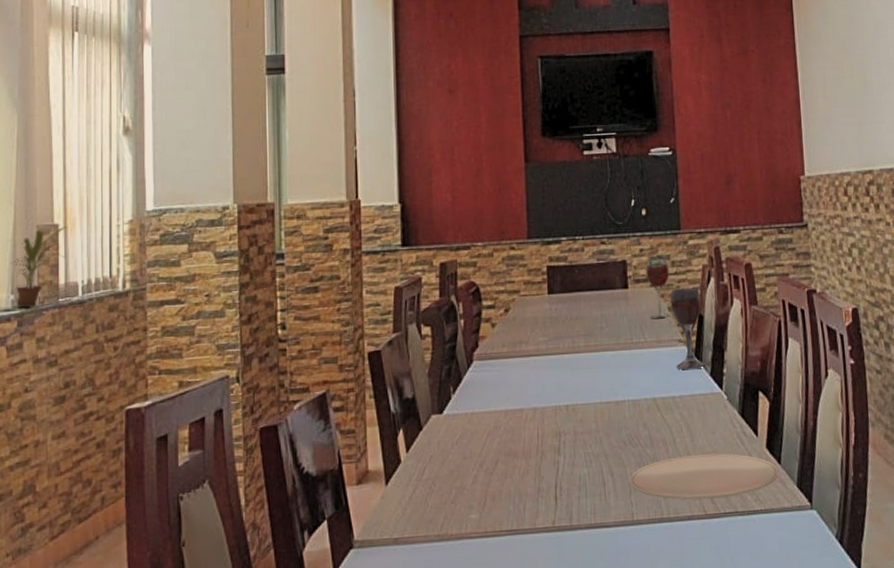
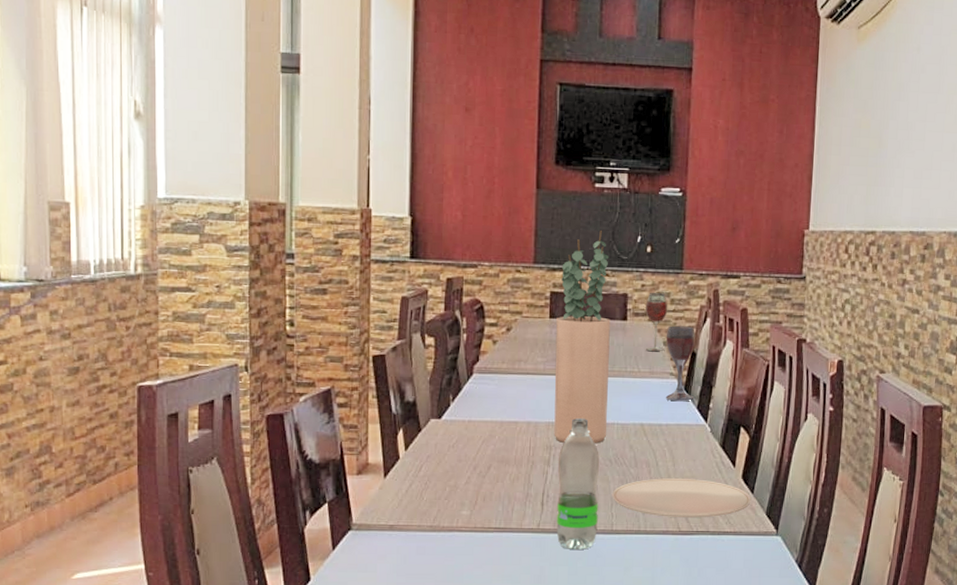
potted plant: present [11,226,67,308] -> none [22,205,78,281]
vase: none [555,198,618,427] -> present [554,231,610,443]
bottle: none [569,398,617,548] -> present [556,418,599,550]

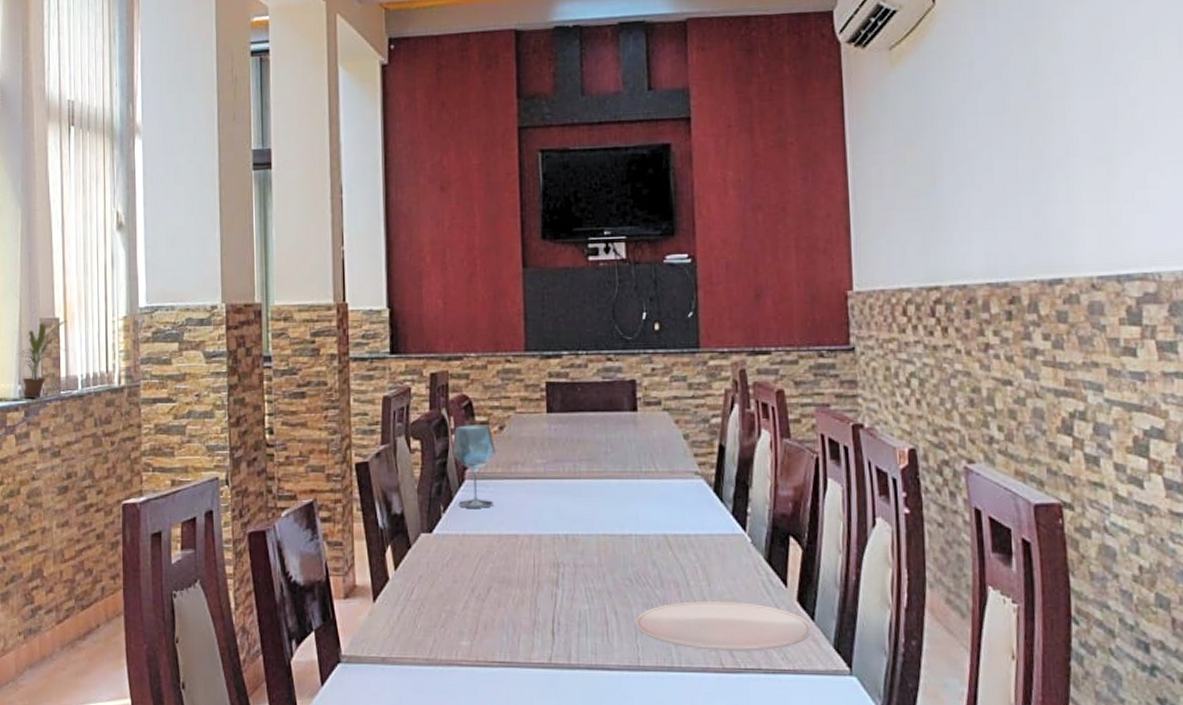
potted plant: none [22,205,78,281] -> present [18,320,67,399]
wine glass: none [462,325,502,398] -> present [451,425,496,508]
vase: present [554,231,610,443] -> none [555,309,624,559]
bottle: present [556,418,599,550] -> none [568,530,621,690]
wineglass: present [645,292,668,352] -> none [658,376,686,447]
cup: present [665,325,695,402] -> none [685,415,727,507]

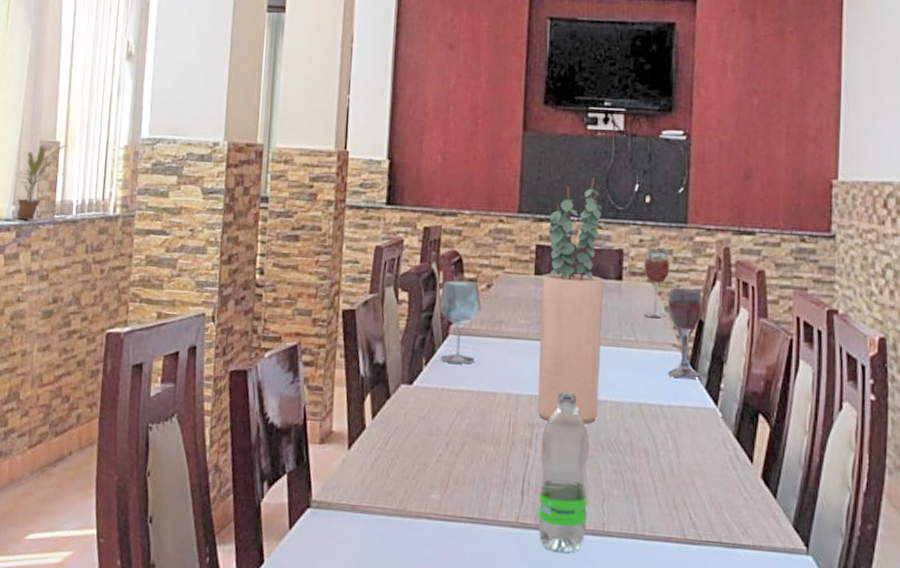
vase: none [555,309,624,559] -> present [537,177,603,424]
bottle: none [568,530,621,690] -> present [538,392,589,553]
plate: present [635,601,813,652] -> none [603,471,774,525]
wineglass: none [658,376,686,447] -> present [644,248,670,319]
cup: none [685,415,727,507] -> present [667,288,703,379]

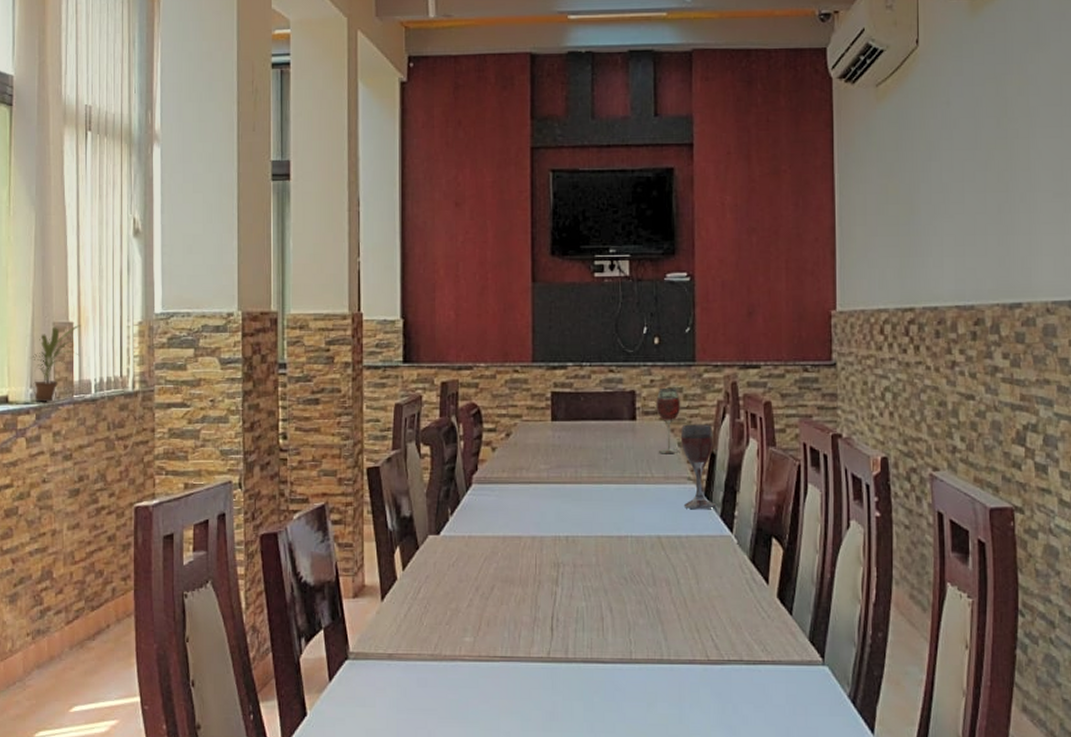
wine glass: present [437,280,482,364] -> none [459,432,502,511]
vase: present [537,177,603,424] -> none [559,323,620,559]
bottle: present [538,392,589,553] -> none [568,531,615,682]

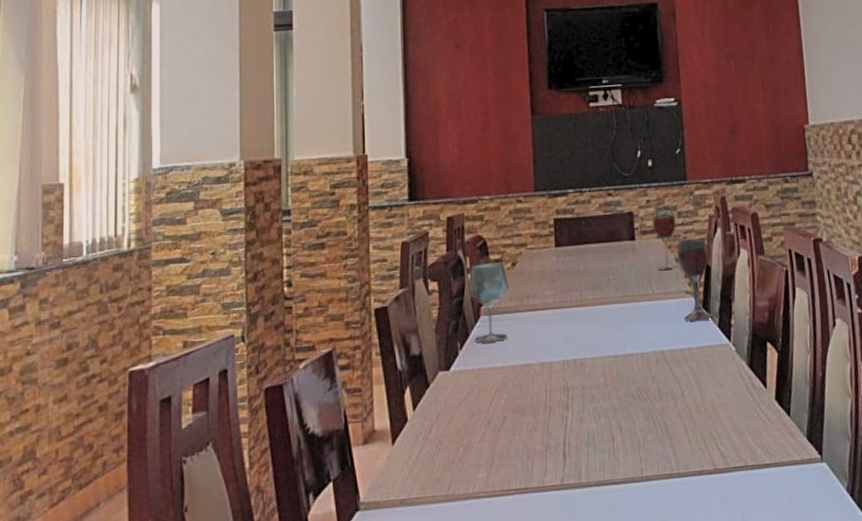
potted plant: present [29,325,81,402] -> none [15,186,72,269]
wine glass: none [459,432,502,511] -> present [467,262,509,343]

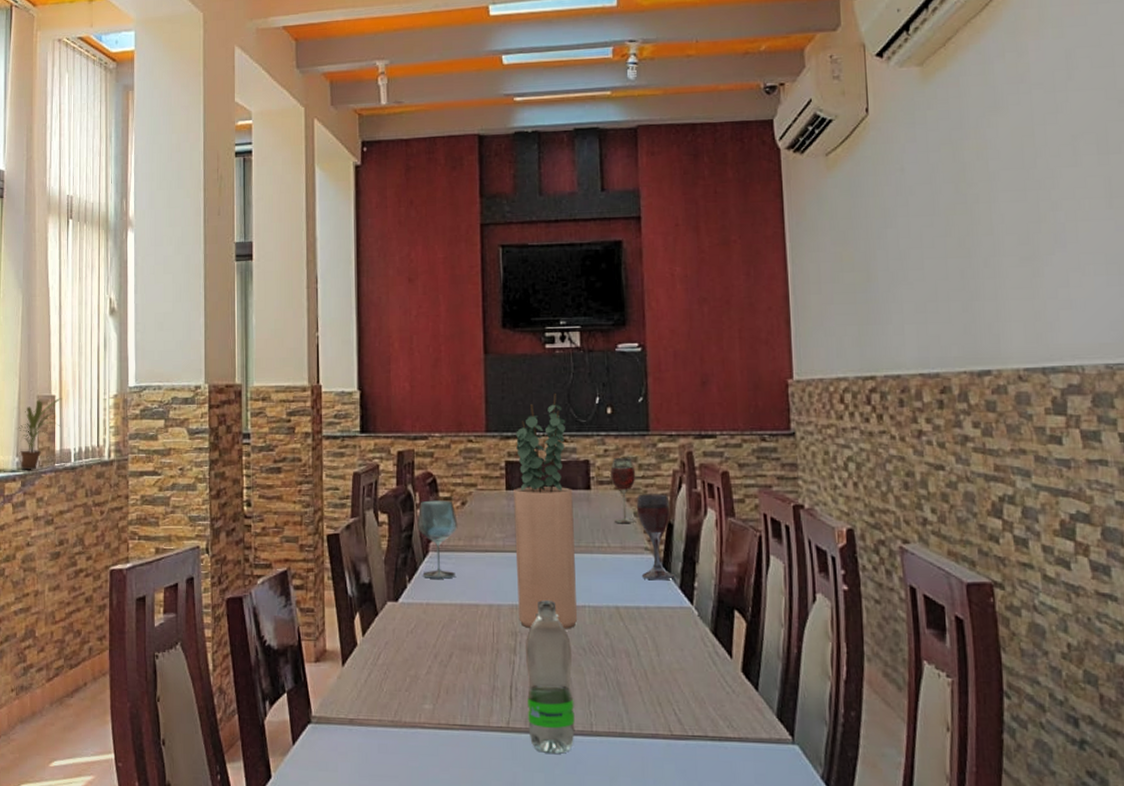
potted plant: none [15,186,72,269] -> present [16,398,62,470]
vase: none [562,150,626,382] -> present [513,394,578,629]
bottle: none [577,352,627,506] -> present [526,601,575,754]

